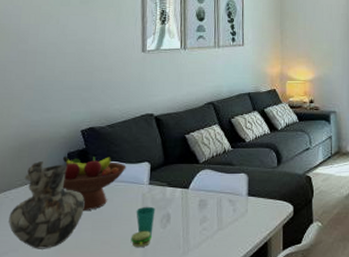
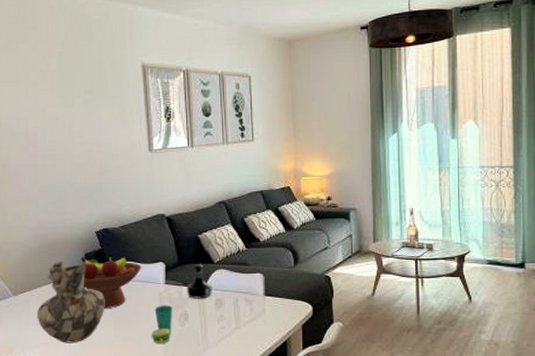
tequila bottle: none [171,164,196,200] -> present [187,264,212,299]

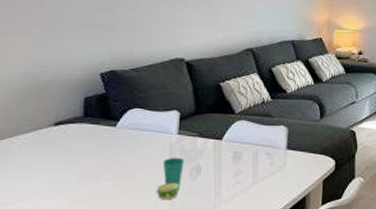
vase: present [37,262,105,344] -> none [15,106,105,200]
fruit bowl: present [80,256,142,309] -> none [78,100,153,161]
tequila bottle: present [187,264,212,299] -> none [202,114,231,151]

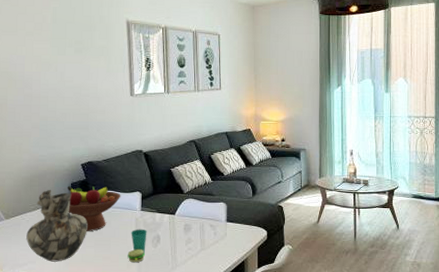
vase: none [15,106,105,200] -> present [26,190,88,262]
fruit bowl: none [78,100,153,161] -> present [67,185,121,232]

